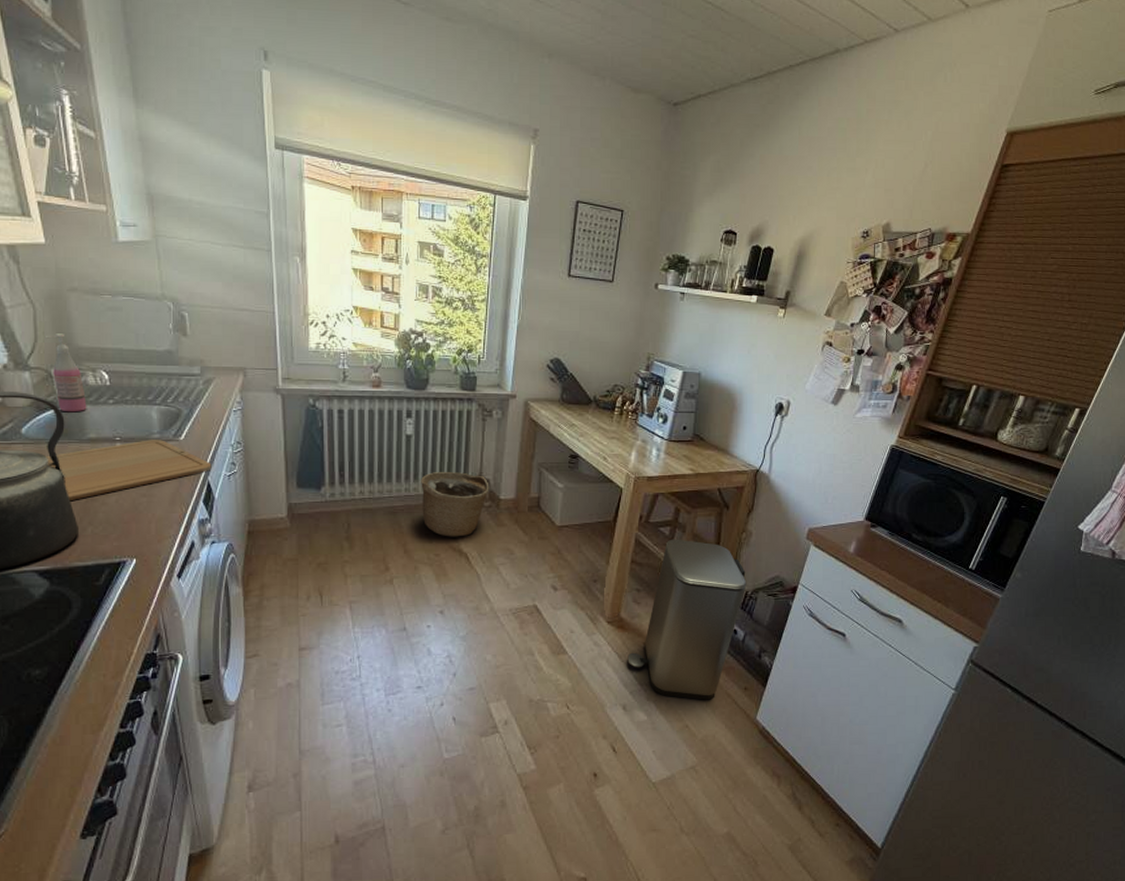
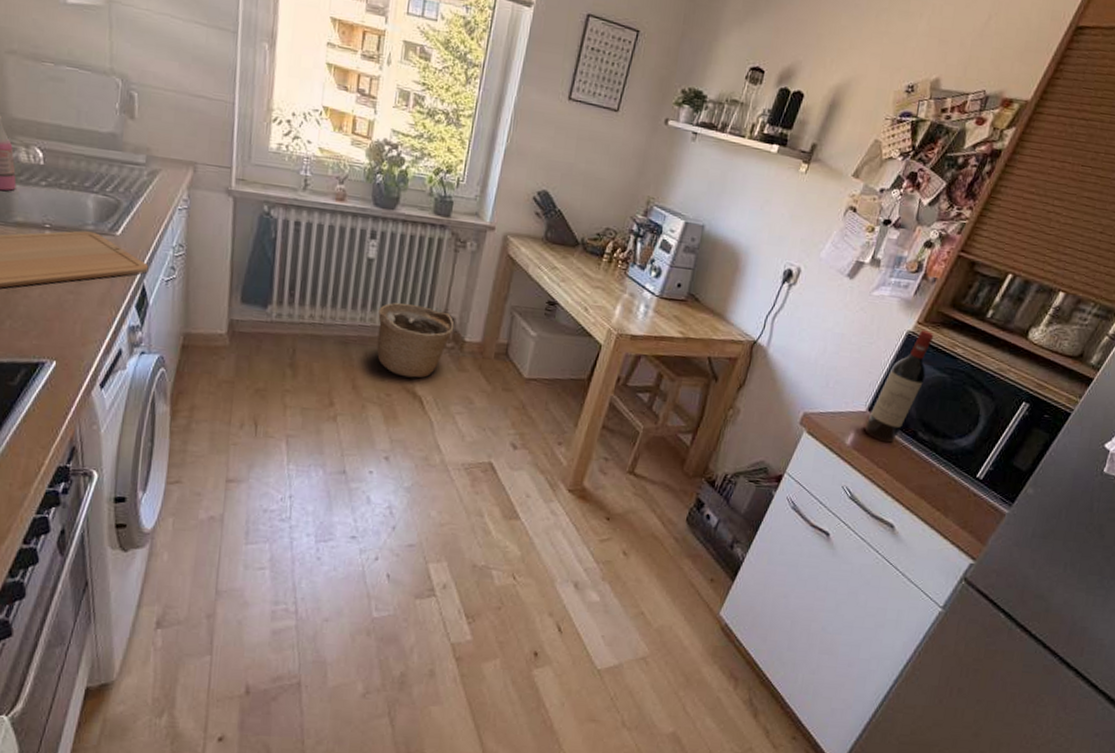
pedal bin: present [627,539,747,700] -> none [585,407,728,588]
wine bottle: none [864,443,915,546] -> present [865,330,934,443]

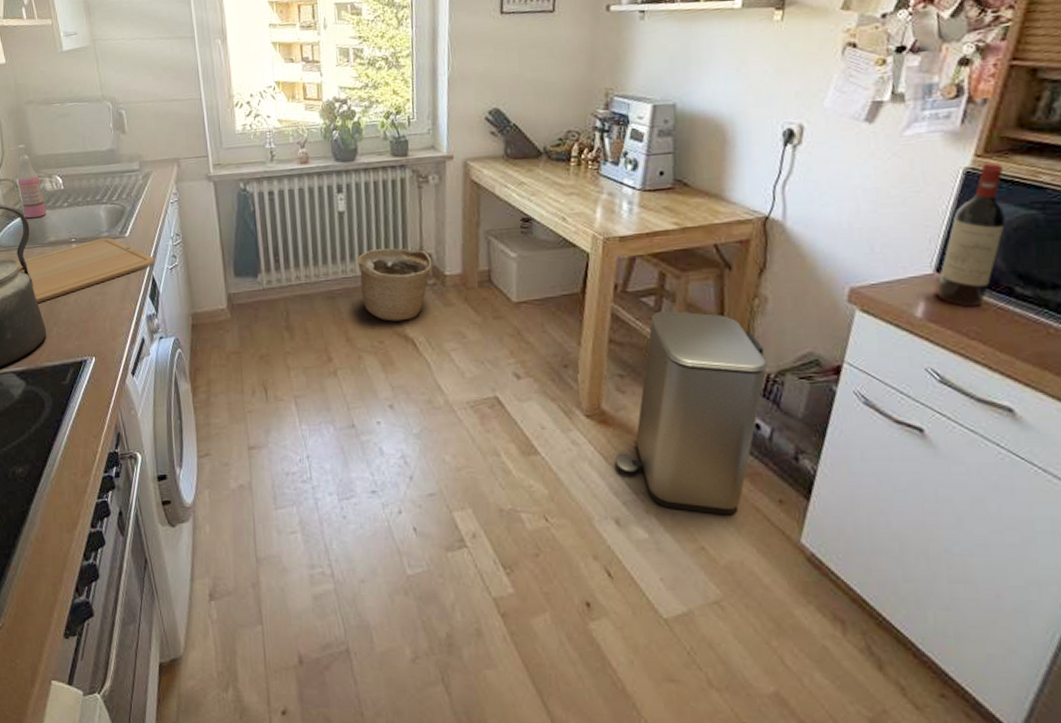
pedal bin: none [585,407,728,588] -> present [615,310,768,515]

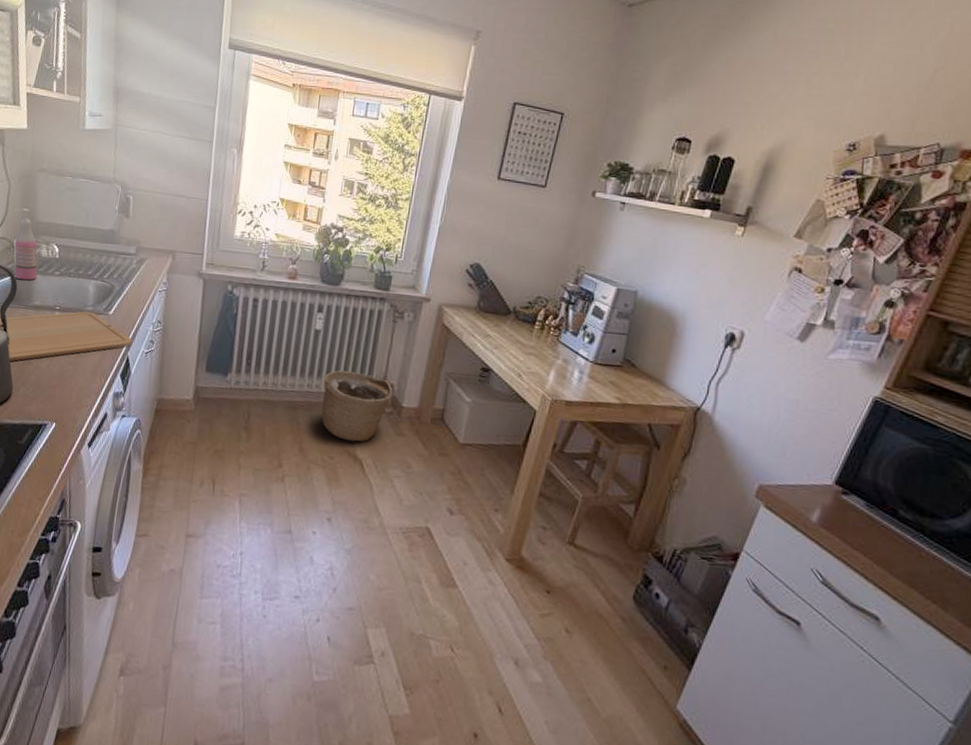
pedal bin: present [615,310,768,515] -> none [525,475,676,673]
wine bottle: present [936,162,1006,307] -> none [833,396,907,521]

